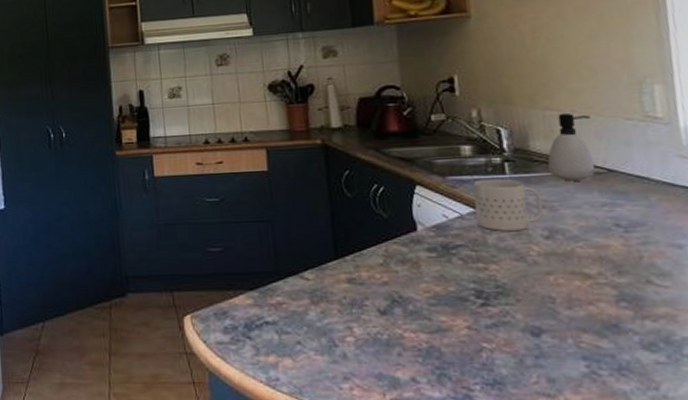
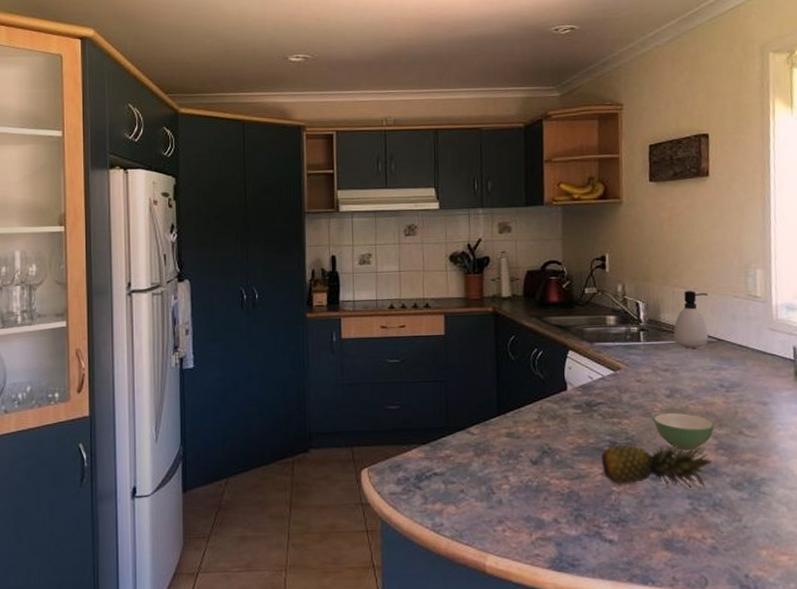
fruit: none [465,294,612,350] -> present [601,445,712,490]
mug: present [472,179,543,231] -> none [614,345,667,391]
bowl: none [529,256,614,306] -> present [653,412,716,454]

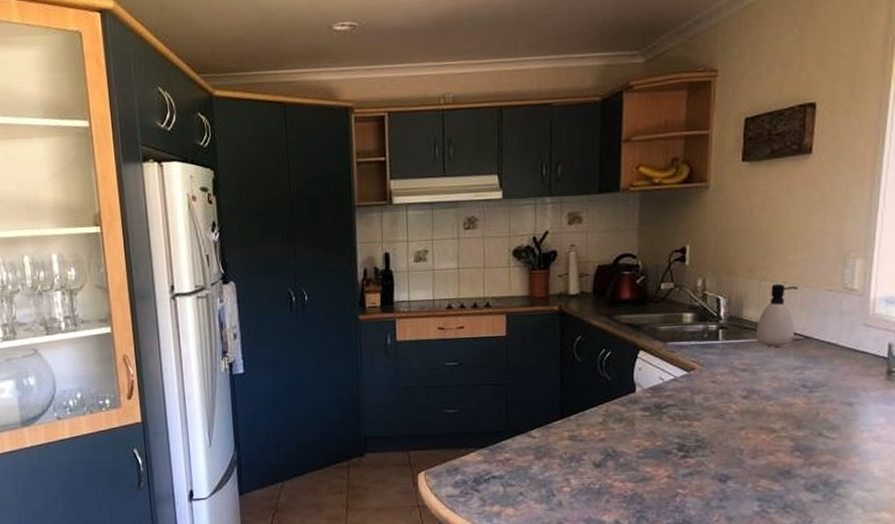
fruit: present [601,445,712,490] -> none [669,448,786,492]
bowl: present [653,412,716,454] -> none [726,414,794,456]

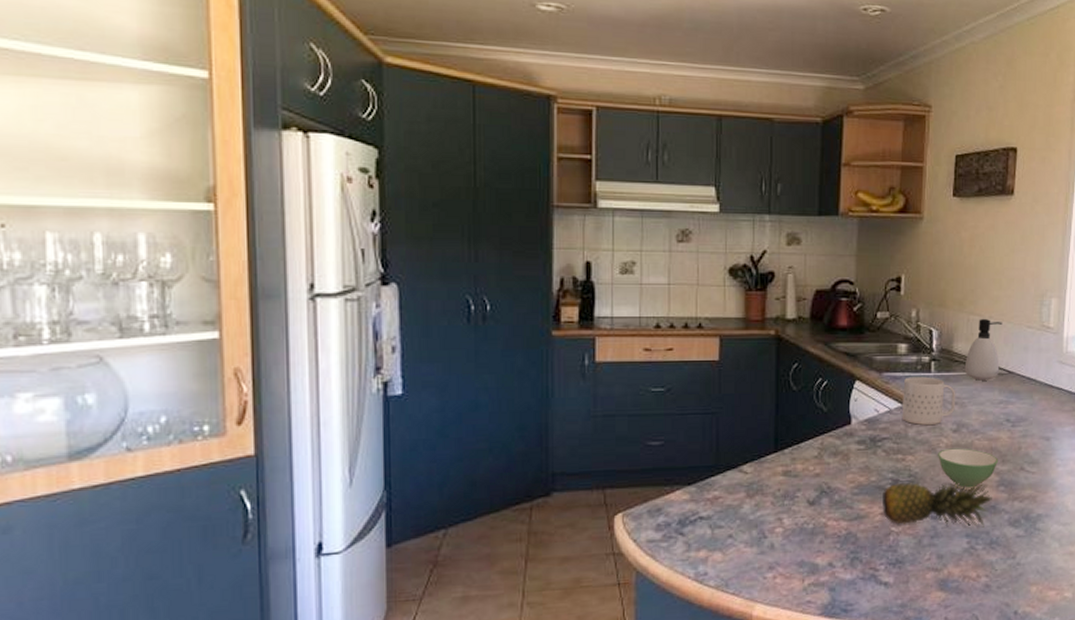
fruit: none [669,448,786,492] -> present [883,483,992,528]
mug: none [688,344,746,392] -> present [902,376,956,425]
bowl: none [726,414,794,456] -> present [938,448,999,491]

